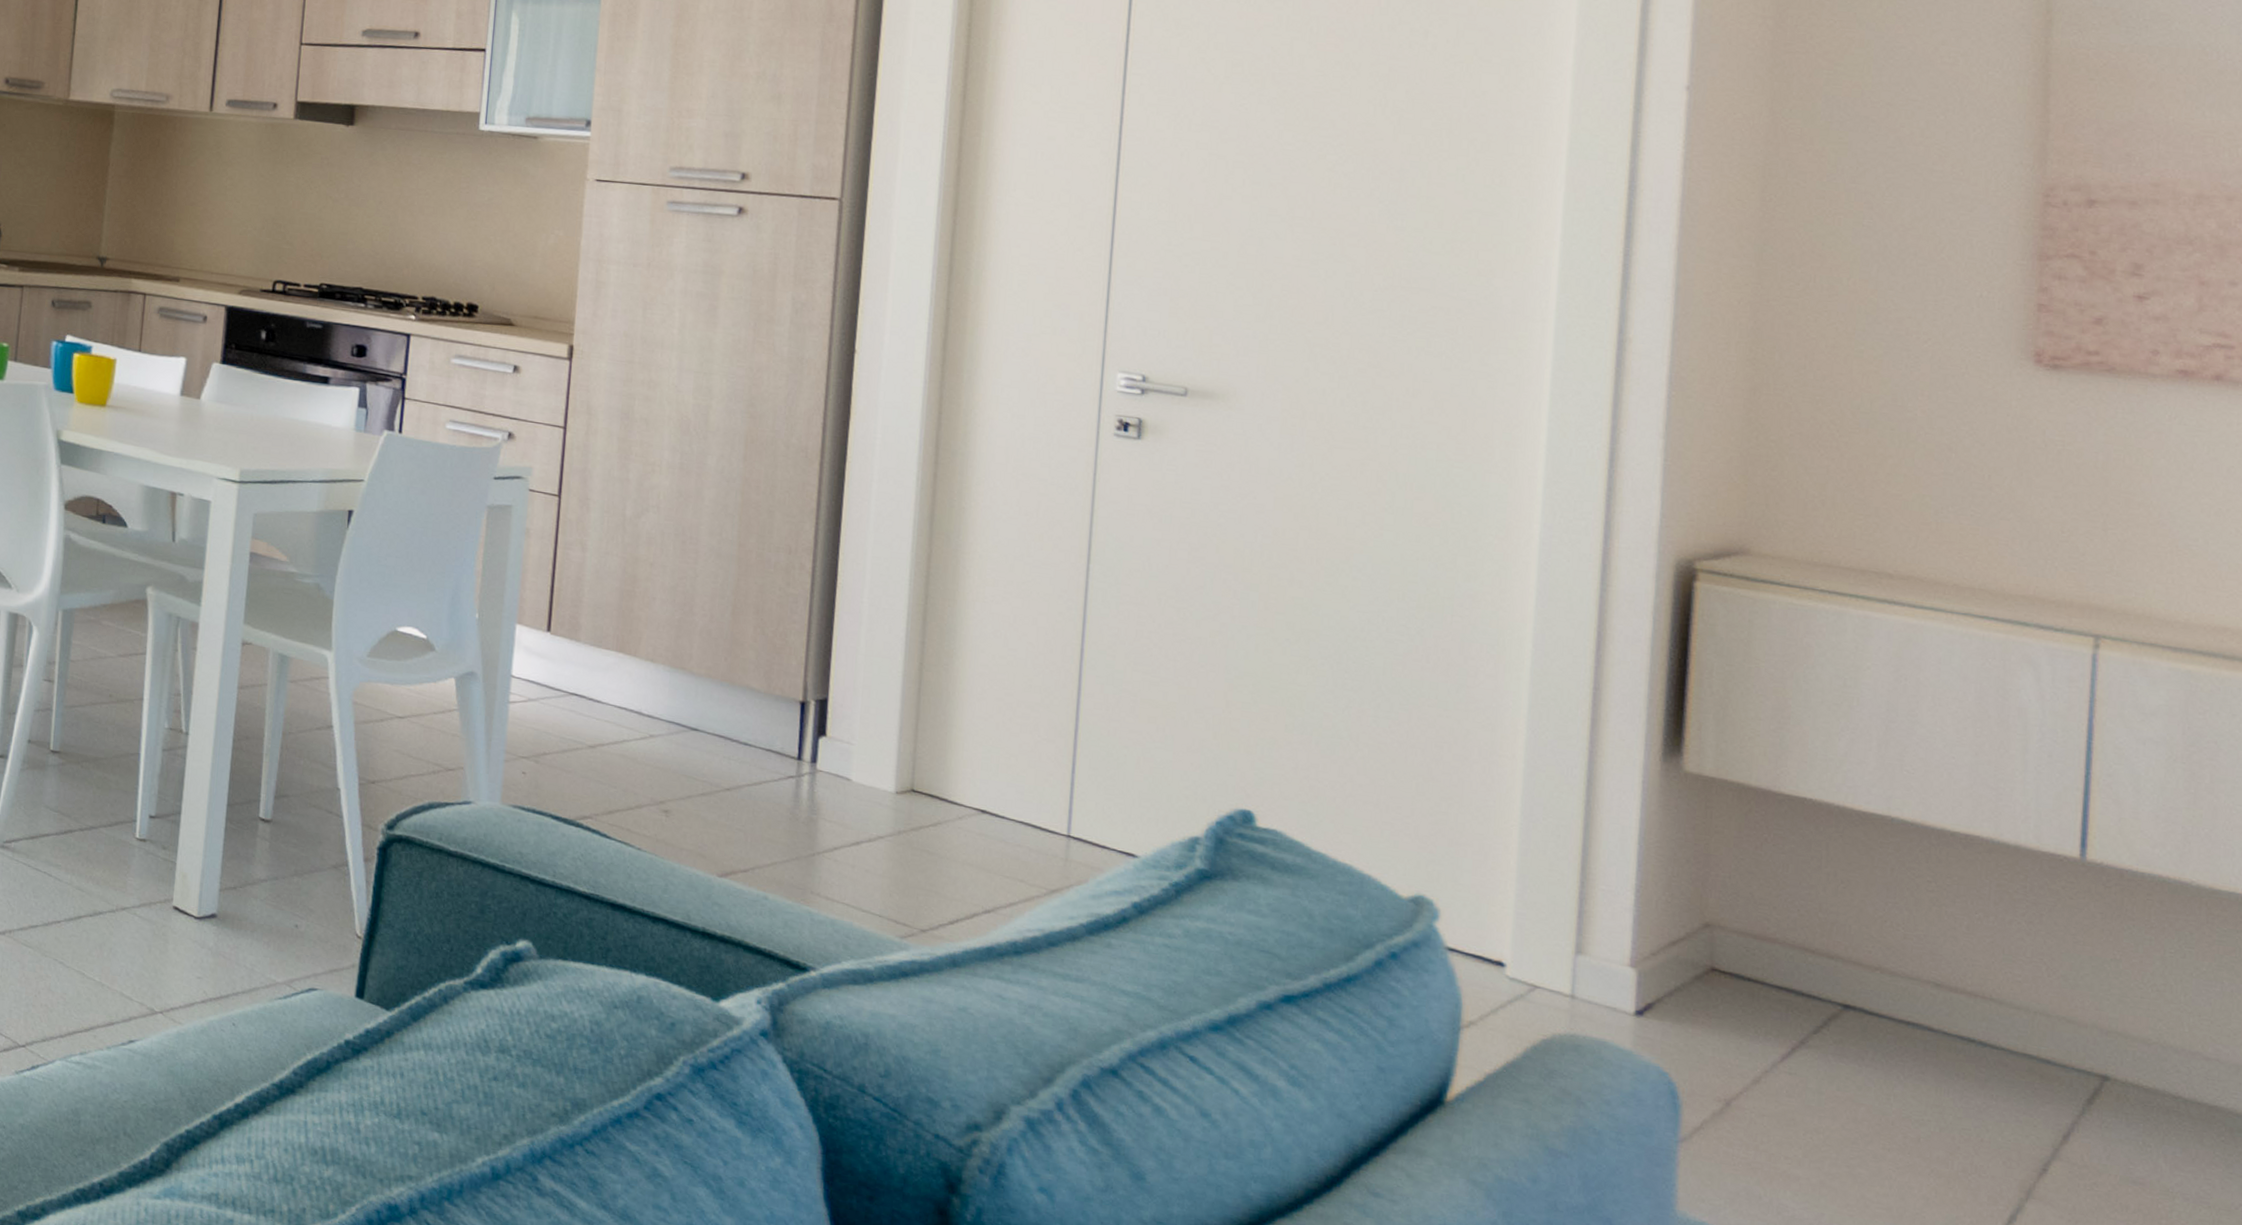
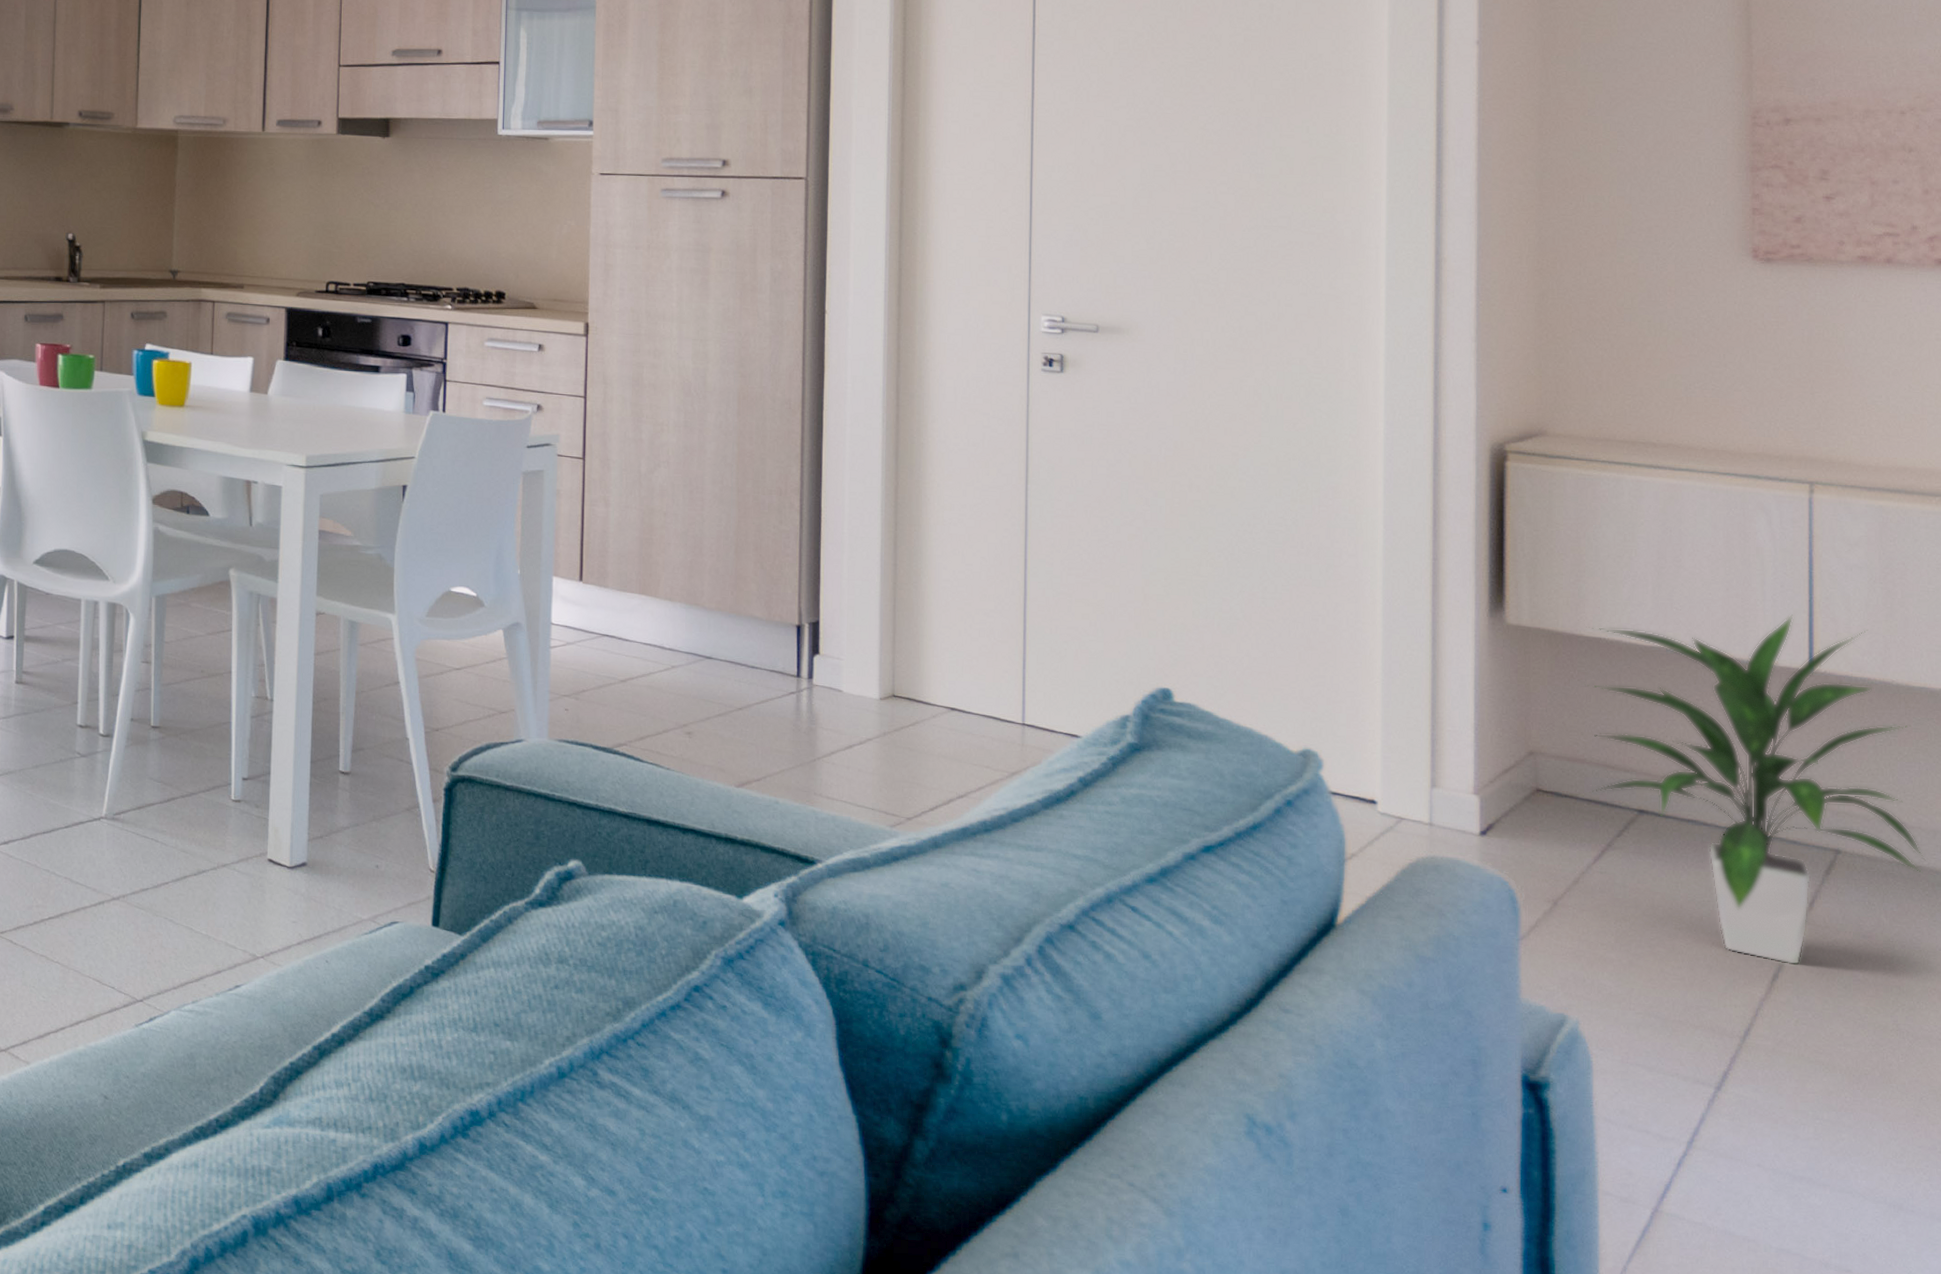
indoor plant: none [1780,783,2224,1208] -> present [1585,614,1926,966]

